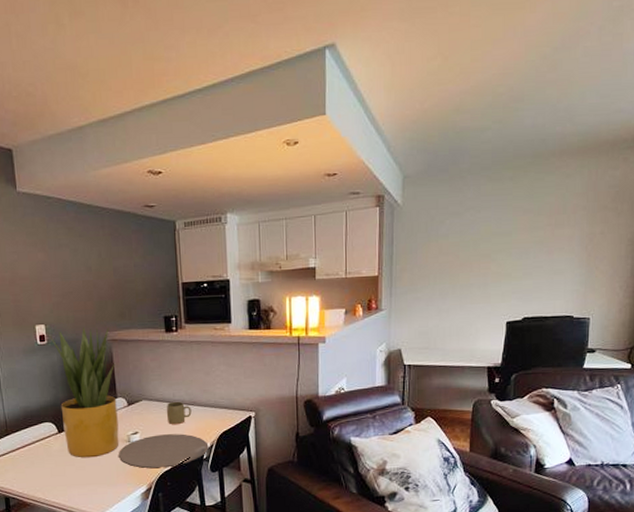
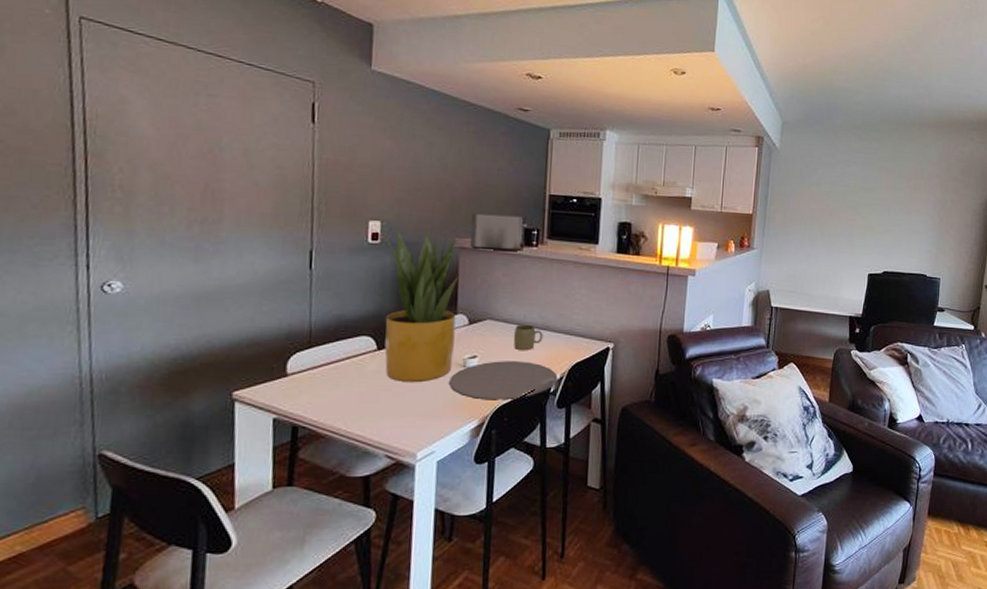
toaster: none [117,306,167,340] -> present [470,213,527,252]

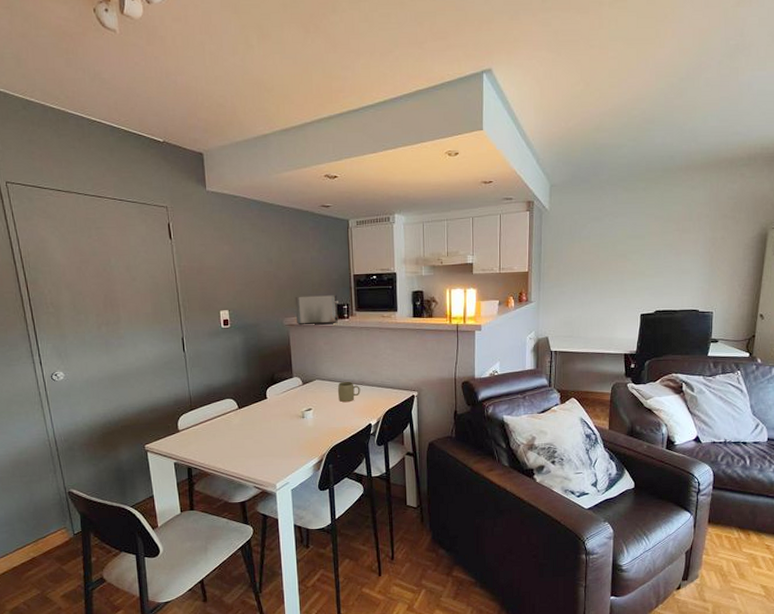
planter: present [383,230,461,382] -> none [232,313,294,431]
placemat: present [449,361,558,401] -> none [293,410,375,442]

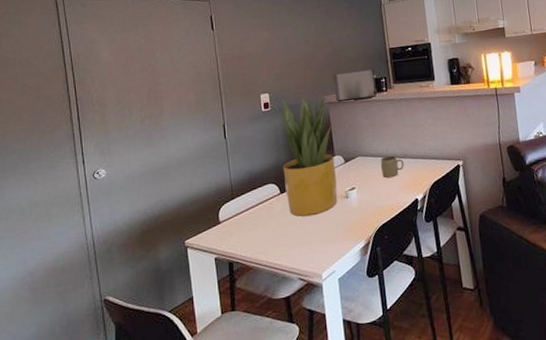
planter: none [232,313,294,431] -> present [272,92,338,217]

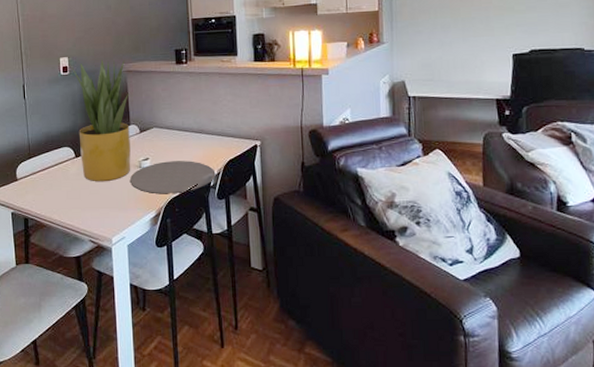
toaster: present [333,69,378,103] -> none [132,40,177,72]
placemat: none [337,186,422,223] -> present [130,161,216,194]
mug: present [380,155,404,178] -> none [175,129,200,152]

